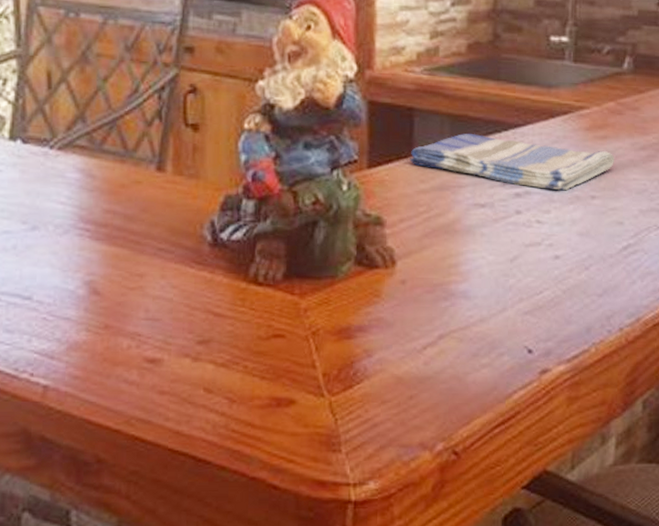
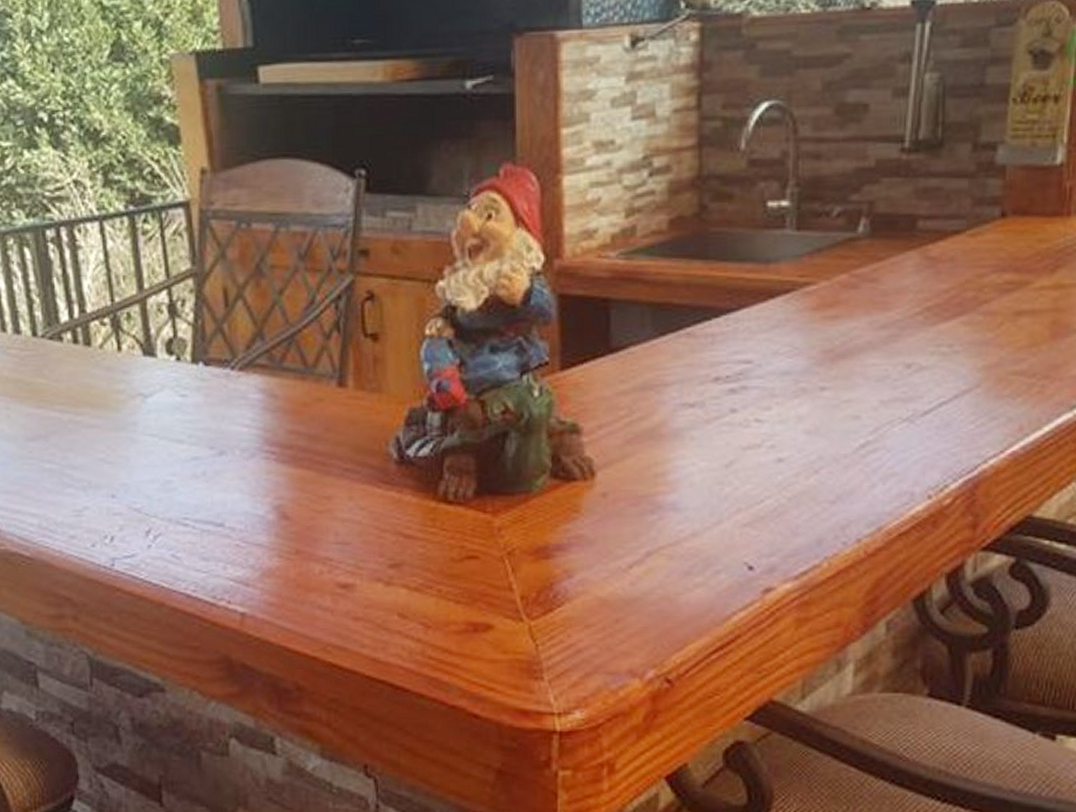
dish towel: present [409,134,614,190] -> none [607,324,848,382]

